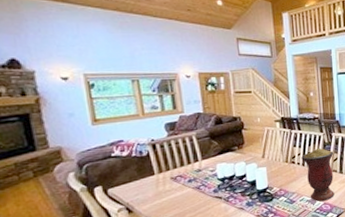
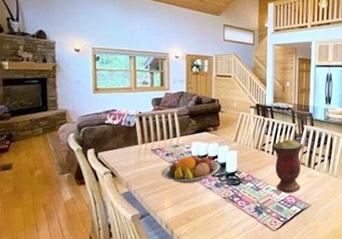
fruit bowl: none [184,175,250,209] -> present [160,154,221,184]

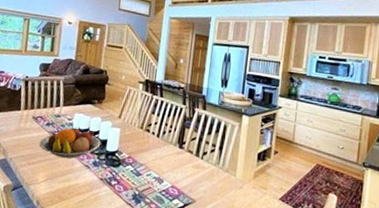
vase: present [271,139,304,193] -> none [157,122,193,184]

